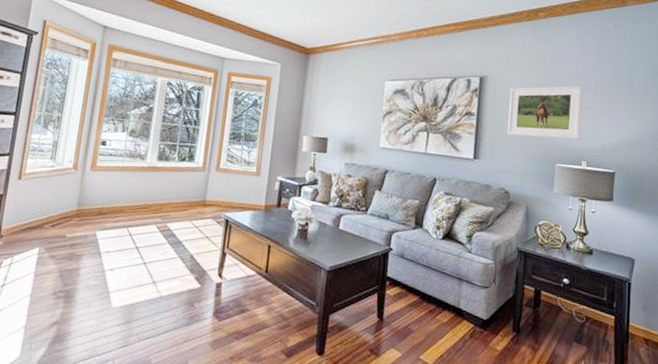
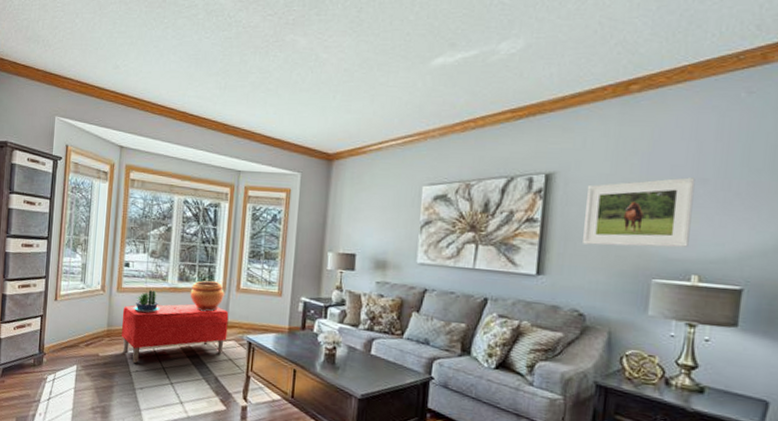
bench: none [93,182,208,243] -> present [121,303,229,363]
potted plant: none [107,169,137,192] -> present [133,290,160,313]
planter pot: none [169,160,204,191] -> present [190,280,225,312]

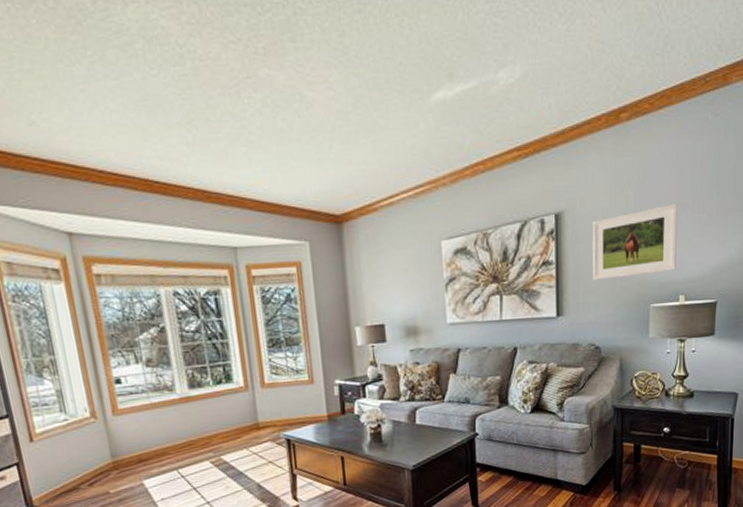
bench: present [121,303,229,363] -> none [126,409,262,491]
potted plant: present [133,290,160,313] -> none [138,405,174,433]
planter pot: present [190,280,225,312] -> none [206,381,249,417]

